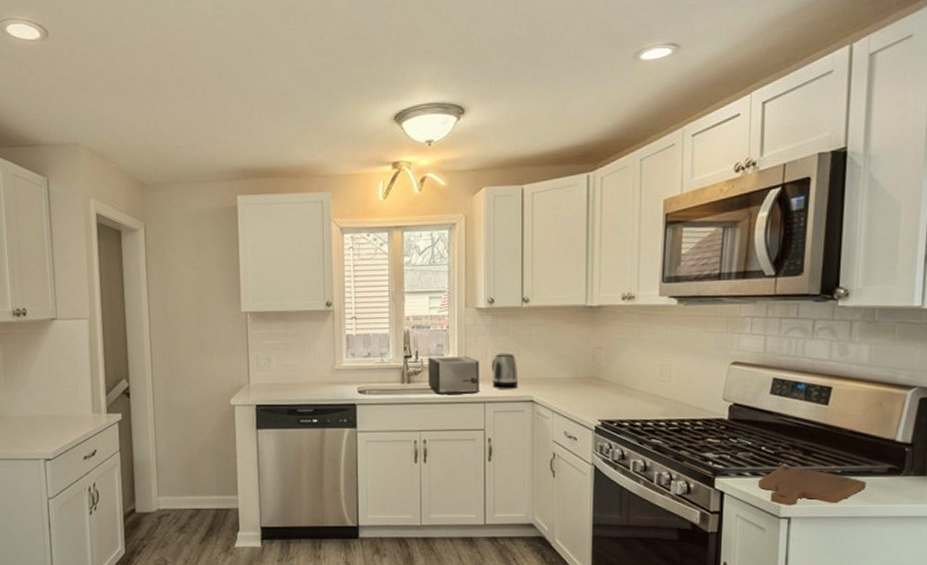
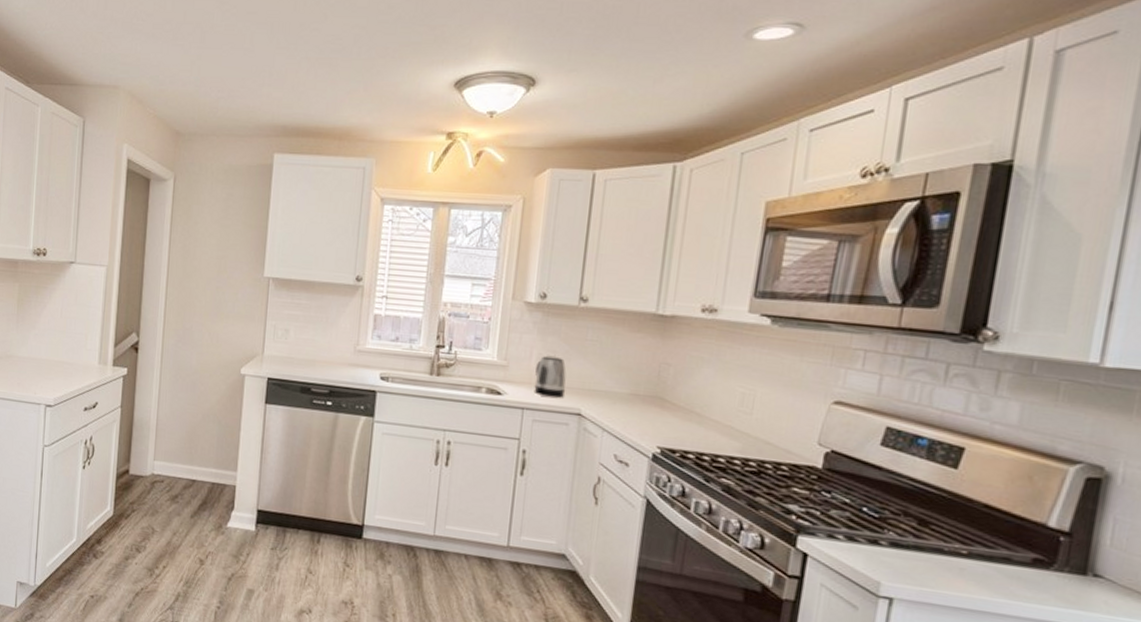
toaster: present [428,356,479,396] -> none [460,350,522,398]
cutting board: present [759,465,866,506] -> none [854,533,1001,592]

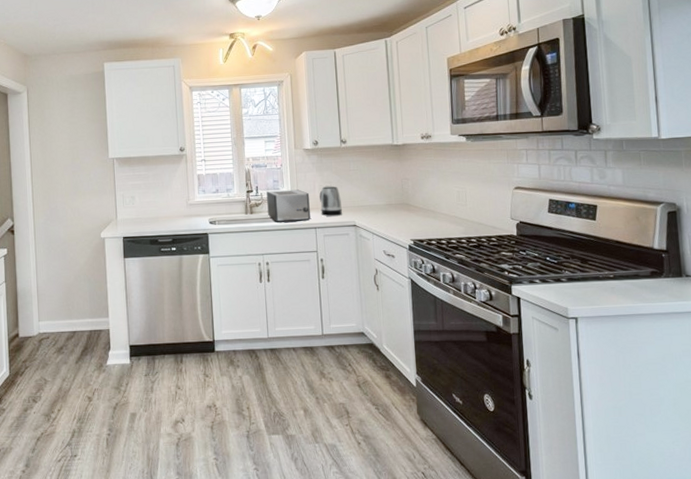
toaster: none [460,350,522,398] -> present [266,189,311,223]

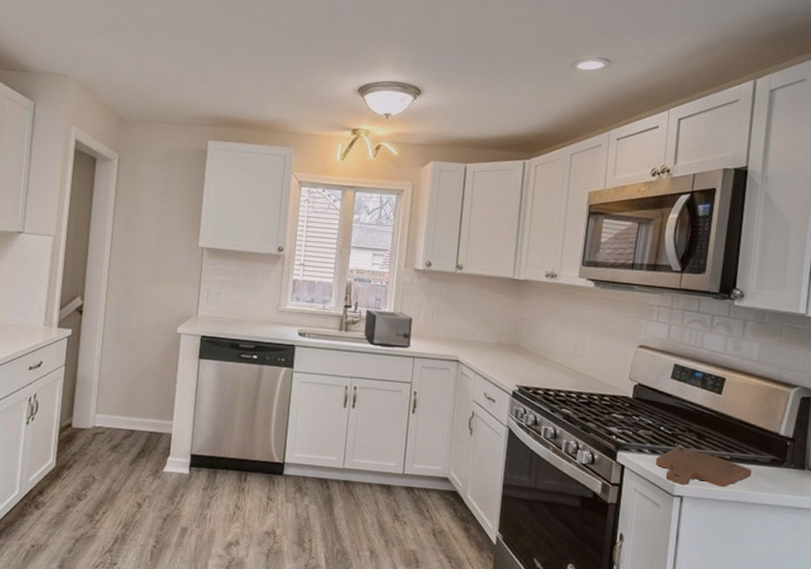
kettle: present [319,185,343,217] -> none [422,313,447,349]
cutting board: none [547,273,635,308] -> present [656,446,752,488]

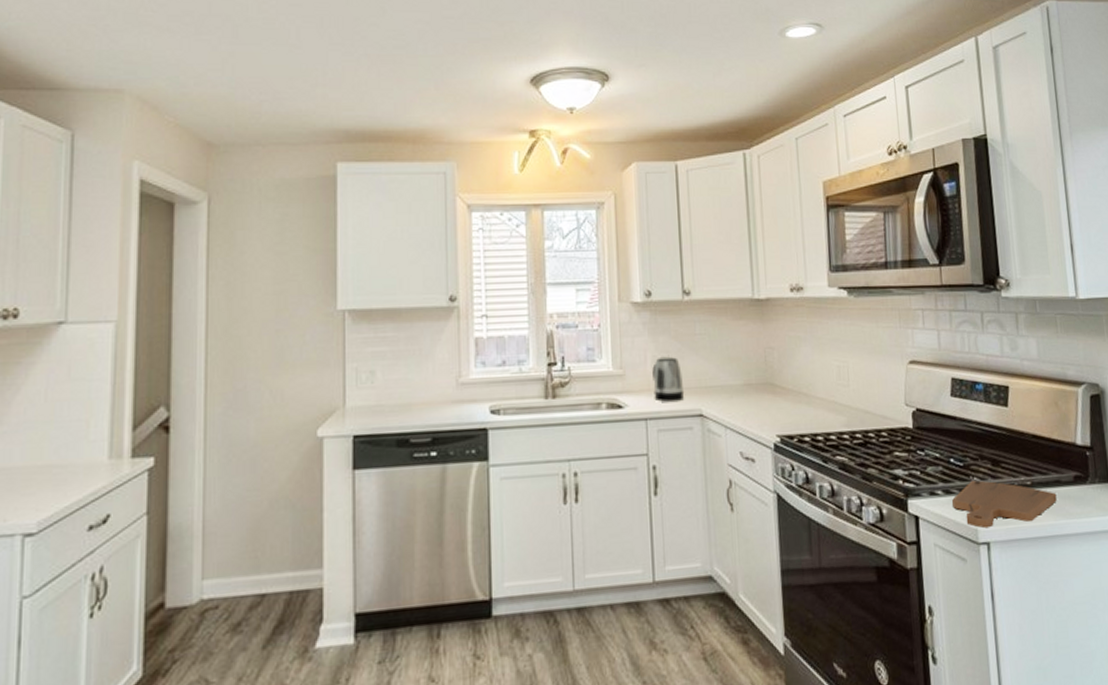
toaster: present [364,309,412,349] -> none [577,362,639,413]
kettle: none [422,313,447,349] -> present [652,356,685,403]

